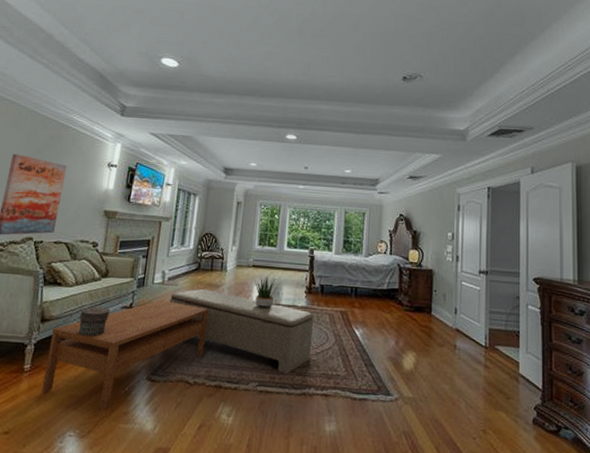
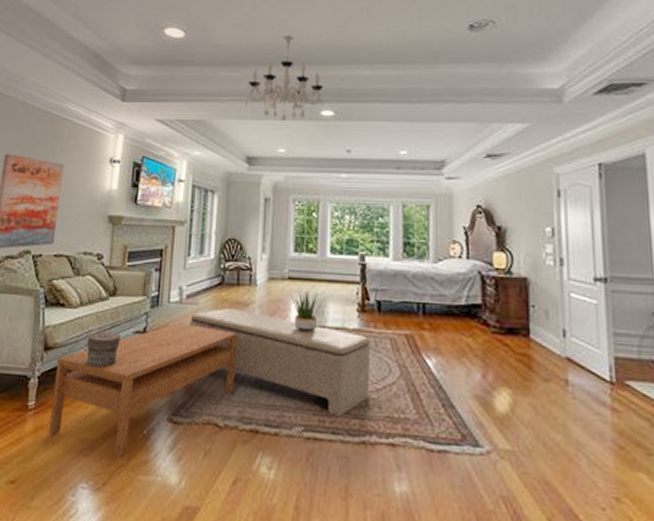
chandelier: none [226,73,289,141] -> present [245,36,324,121]

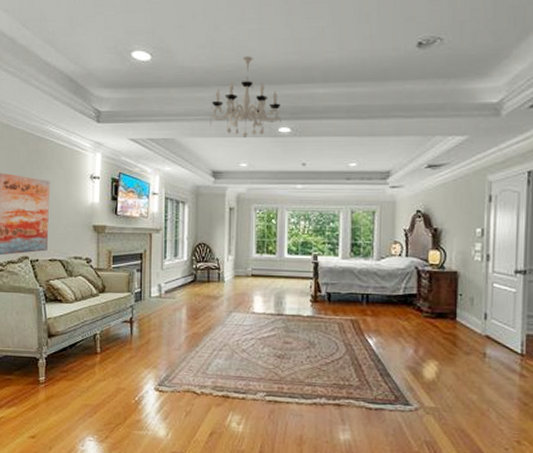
coffee table: present [48,322,237,458] -> none [58,313,209,418]
decorative box: present [86,331,121,368] -> none [84,321,111,350]
bench: present [190,307,371,416] -> none [169,300,322,384]
potted plant: present [291,291,325,332] -> none [254,286,283,319]

